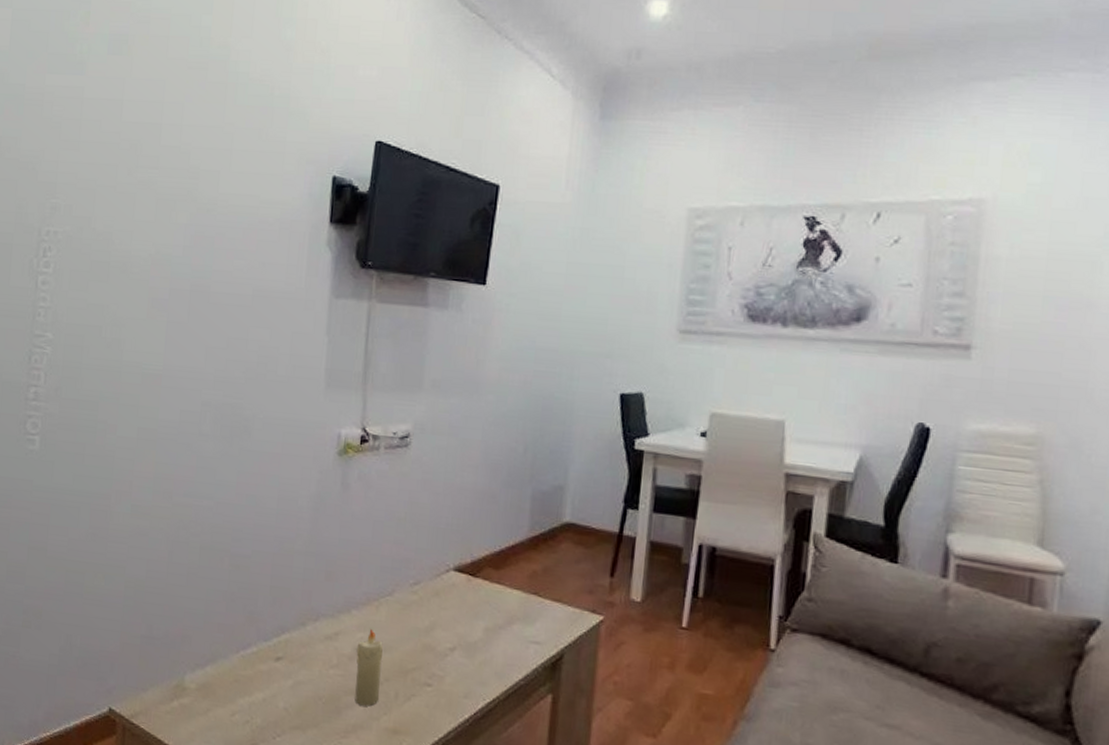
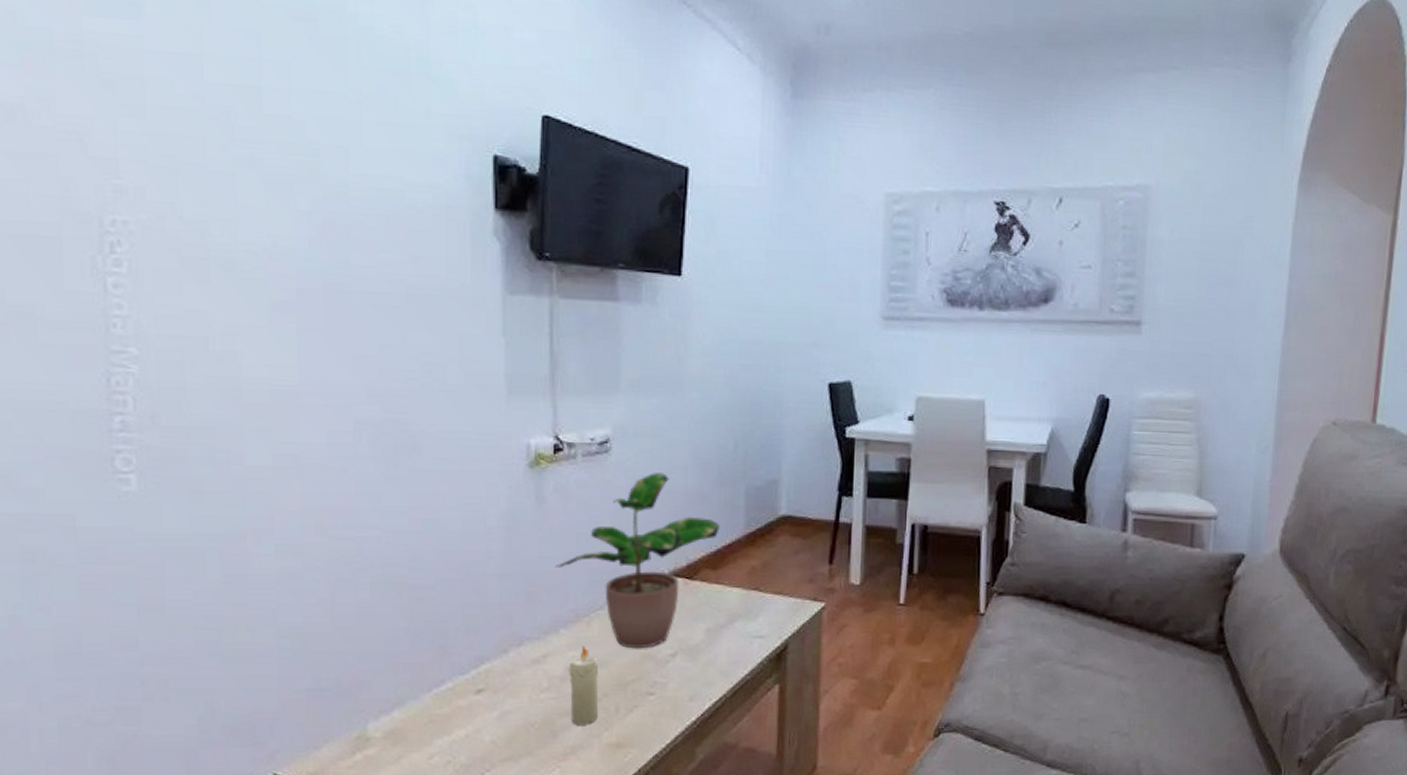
potted plant: none [353,469,505,639] -> present [555,473,720,648]

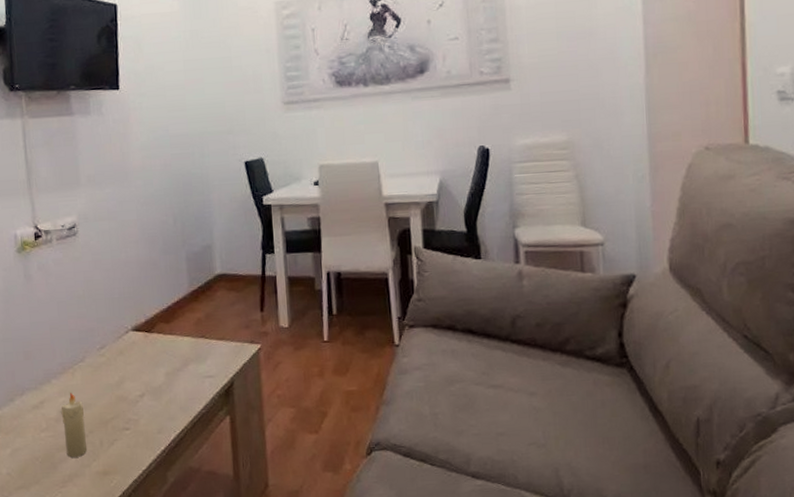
potted plant: present [555,473,720,648] -> none [43,248,169,392]

